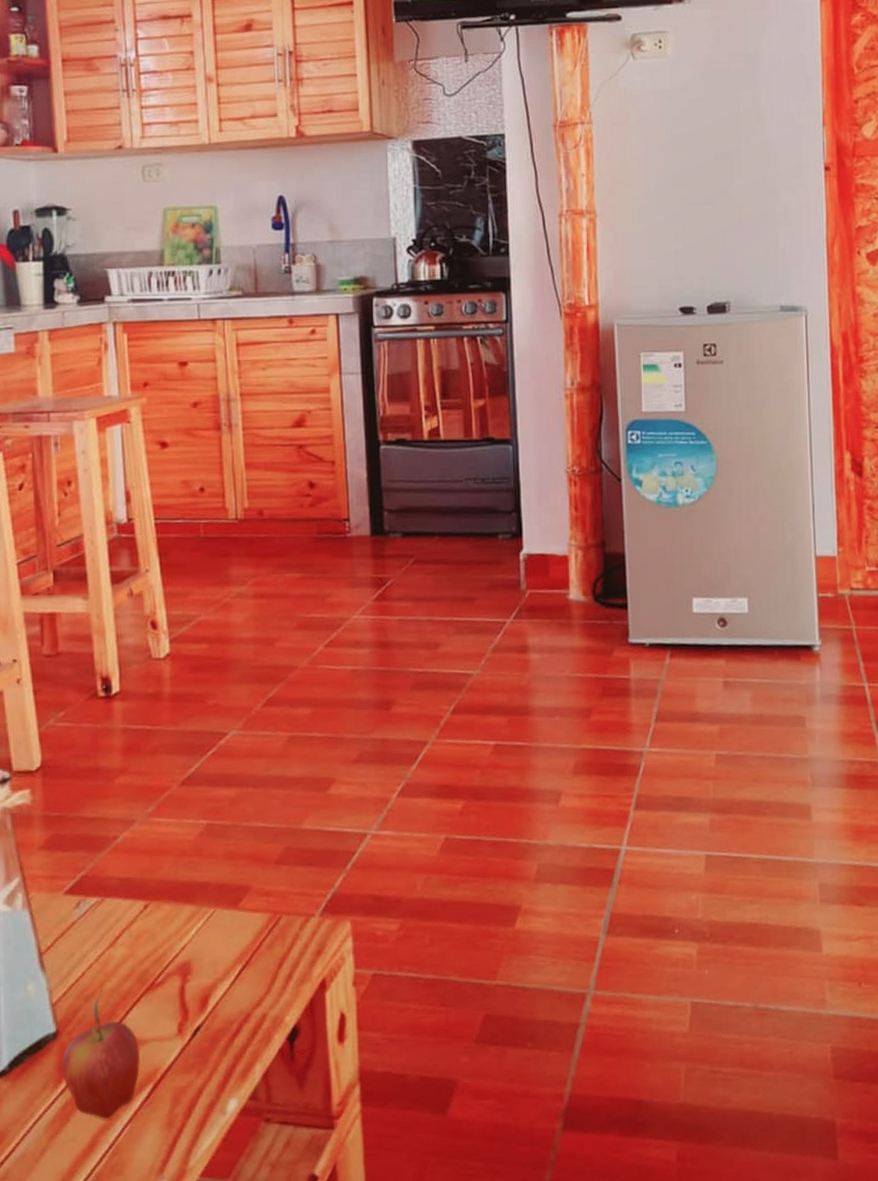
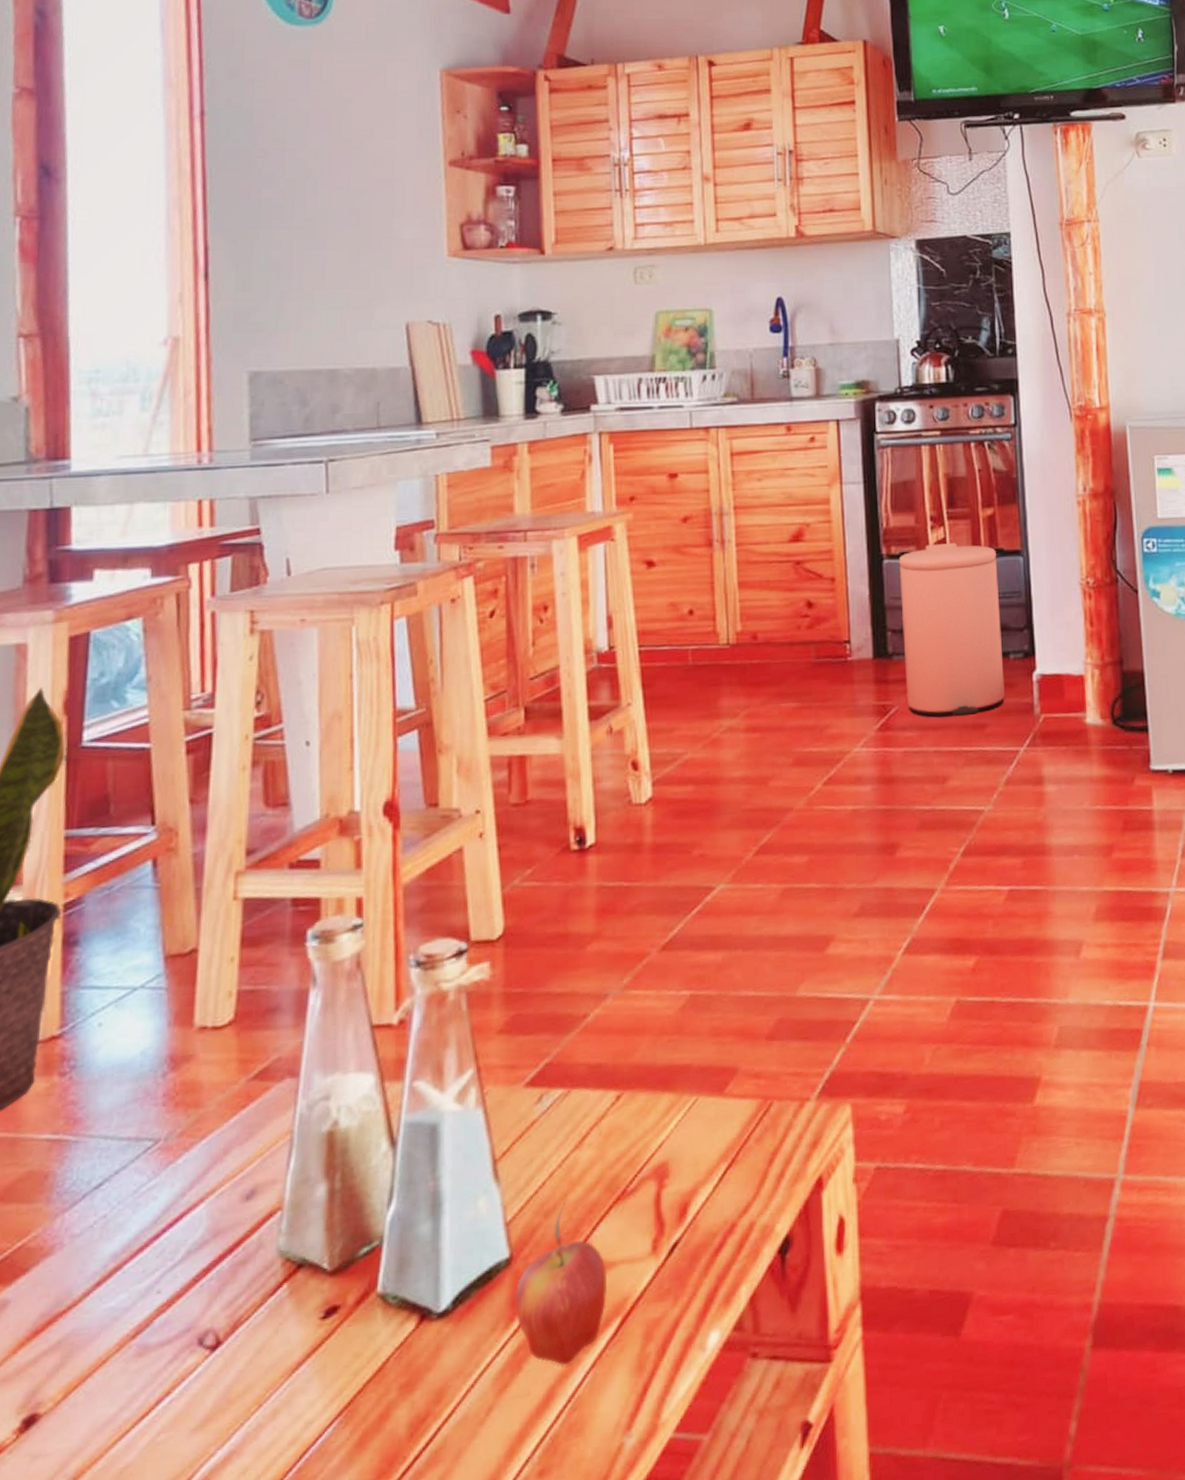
pedal bin: none [394,430,493,590] -> present [898,542,1005,717]

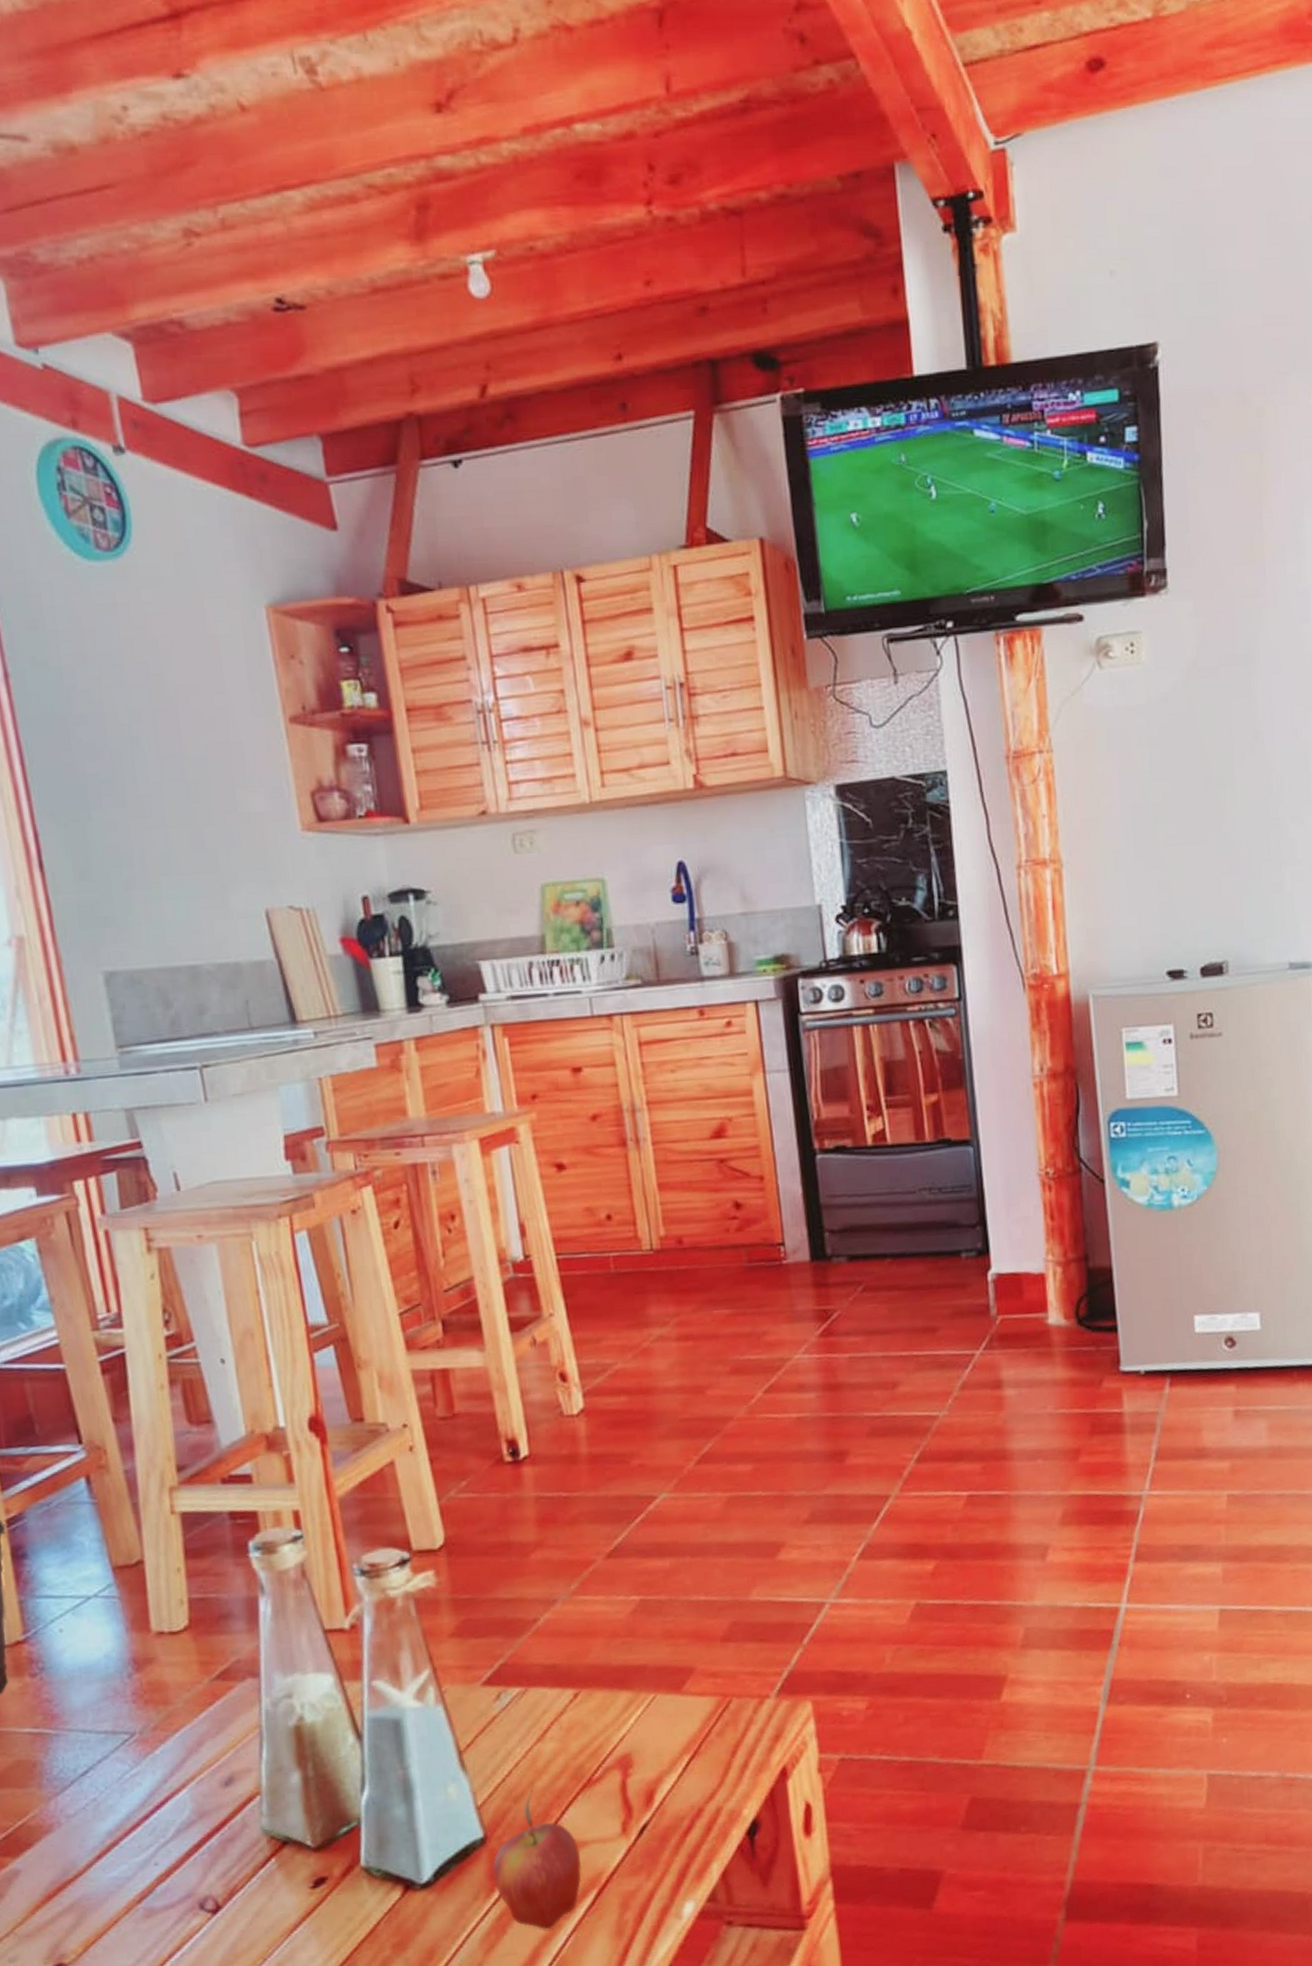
pedal bin: present [898,542,1005,717] -> none [833,1133,957,1321]

